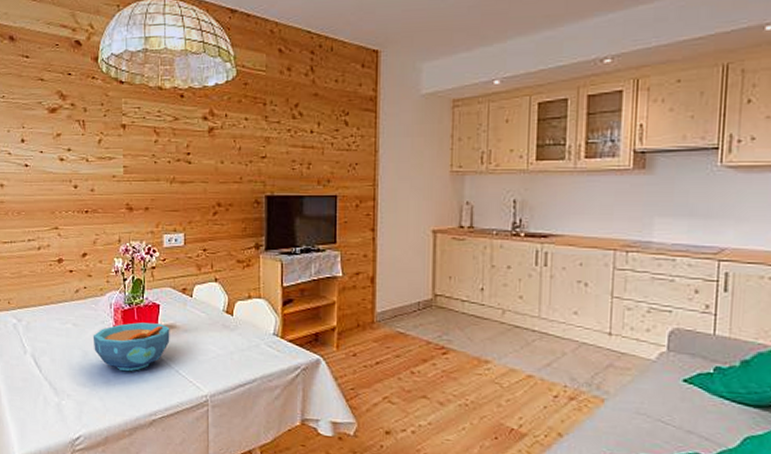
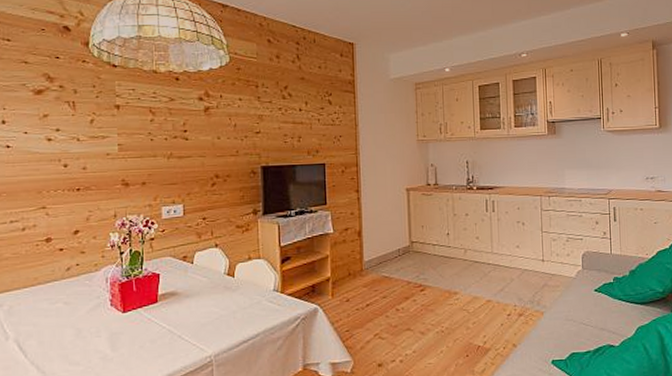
bowl: present [92,322,170,372] -> none [87,292,172,344]

